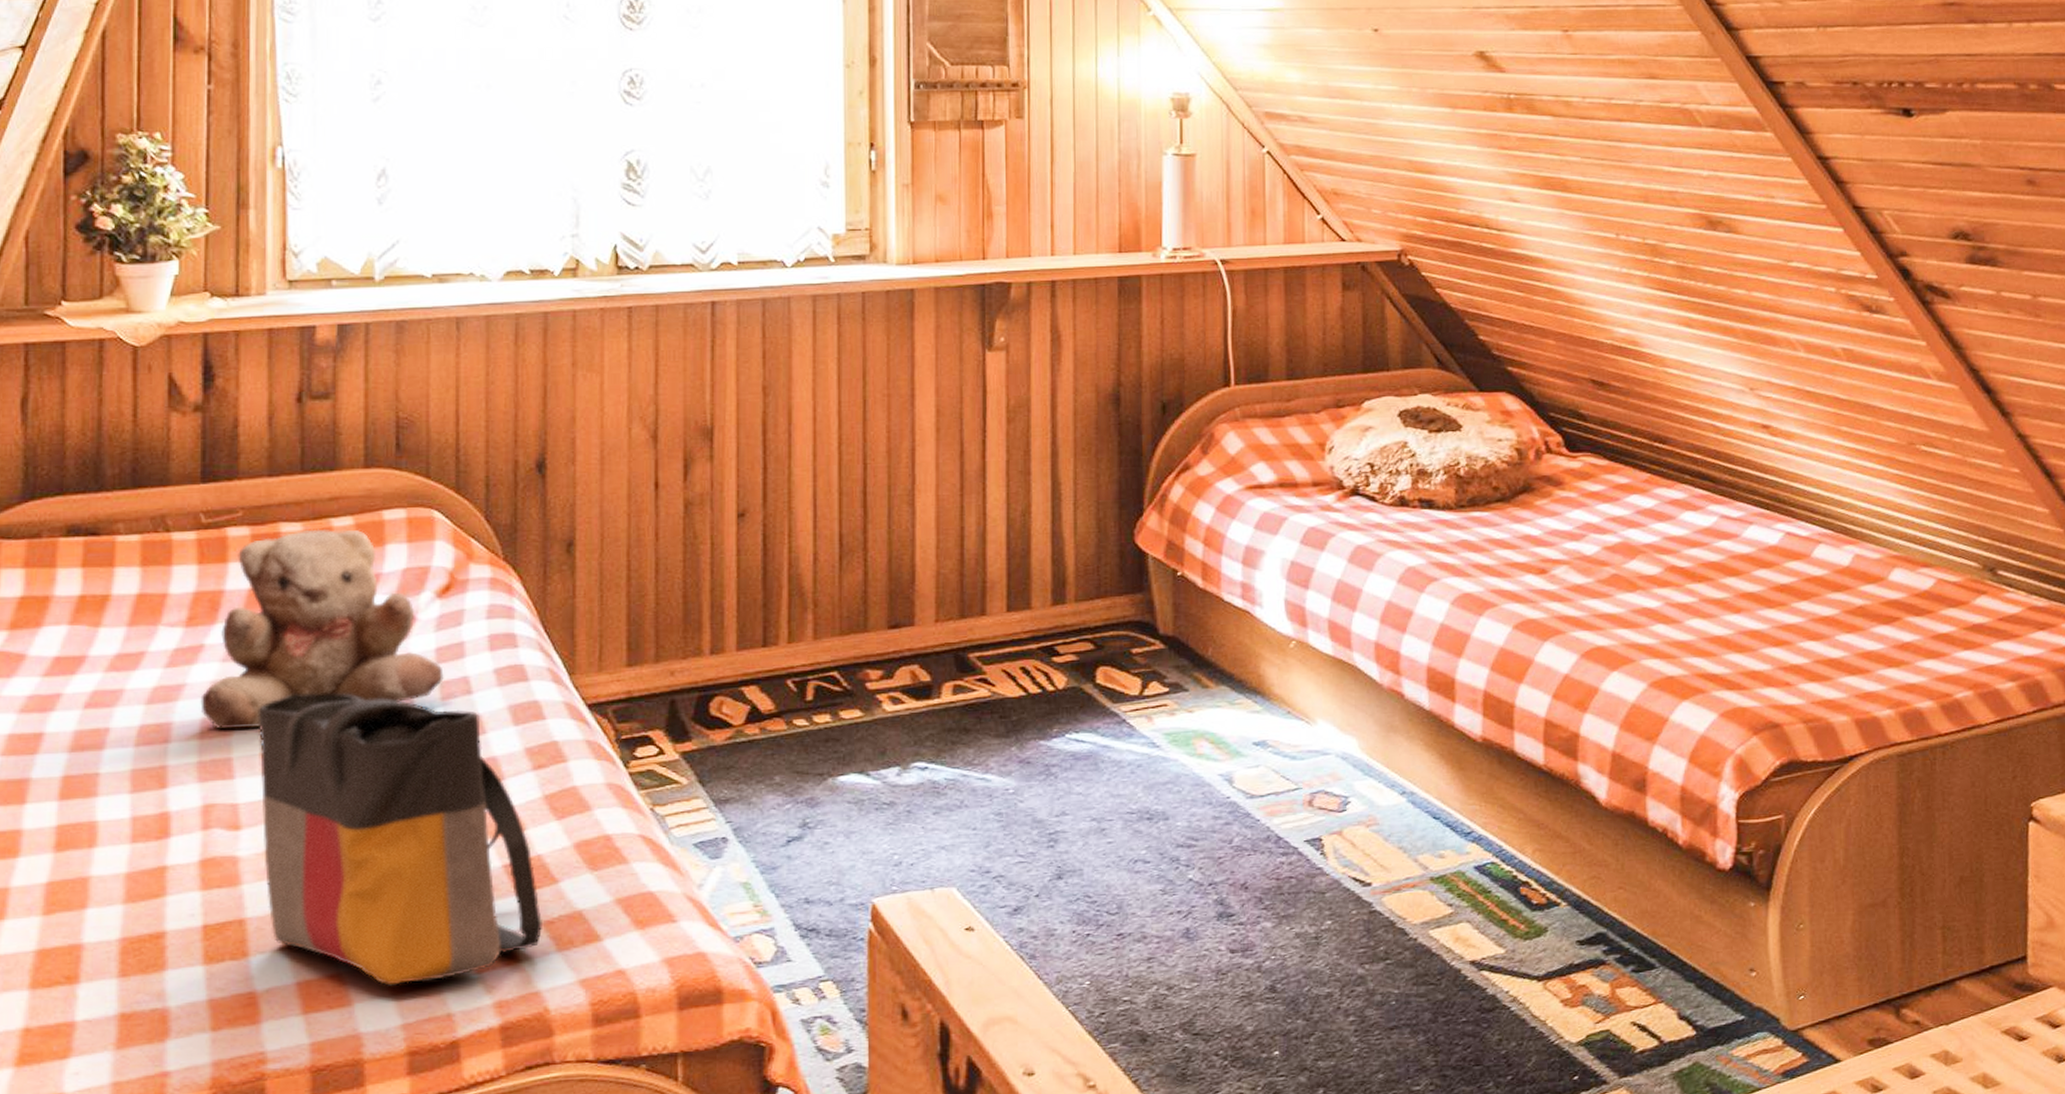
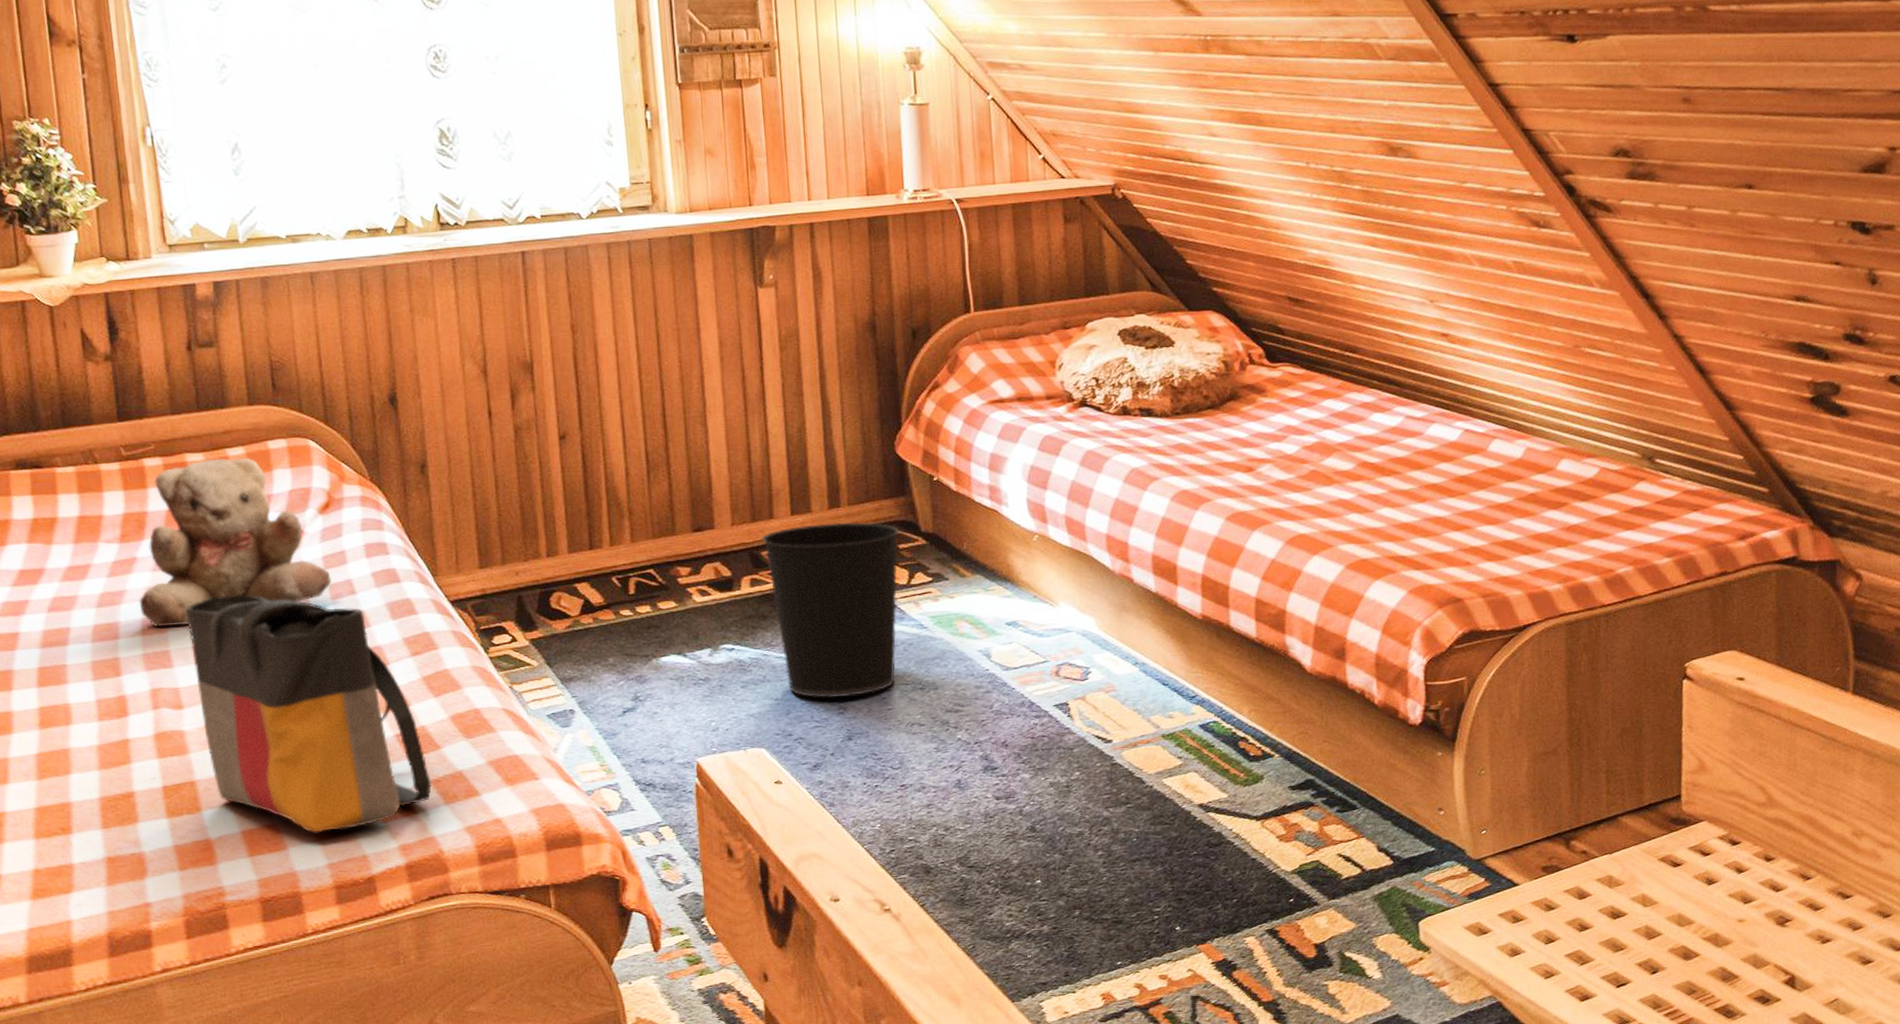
wastebasket: none [970,621,1135,829] -> present [761,522,900,698]

